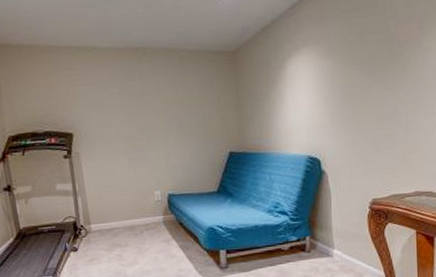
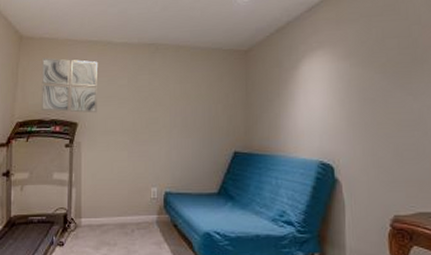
wall art: none [24,66,91,124] -> present [41,58,99,113]

